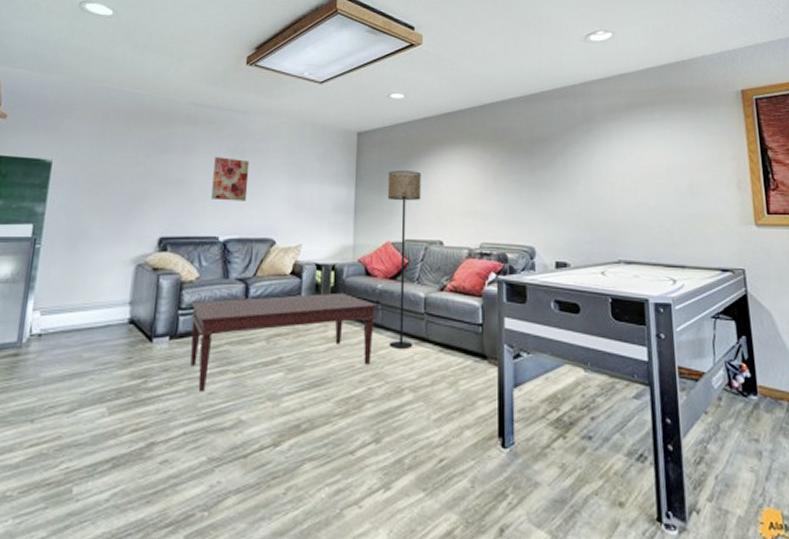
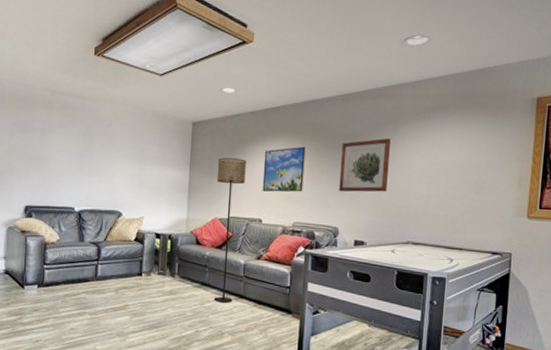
coffee table: present [190,292,377,392] -> none [53,257,205,328]
wall art: present [211,157,250,201] -> none [67,139,99,179]
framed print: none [441,154,489,208] -> present [262,146,306,192]
wall art: none [529,140,587,205] -> present [339,138,391,192]

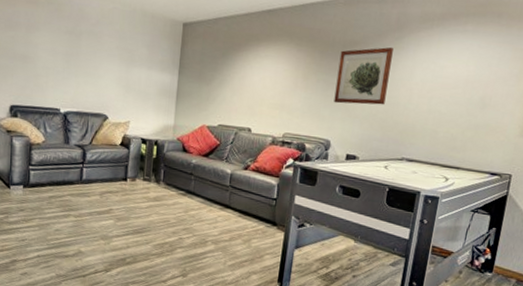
floor lamp: present [213,157,246,303] -> none [198,62,238,212]
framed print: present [262,146,306,192] -> none [253,53,302,102]

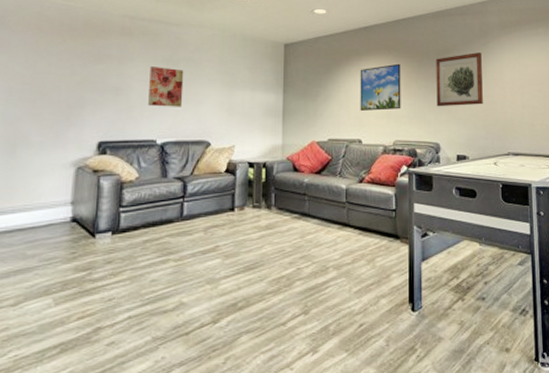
wall art: none [53,37,86,80] -> present [148,67,184,107]
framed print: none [253,53,302,102] -> present [360,63,401,111]

